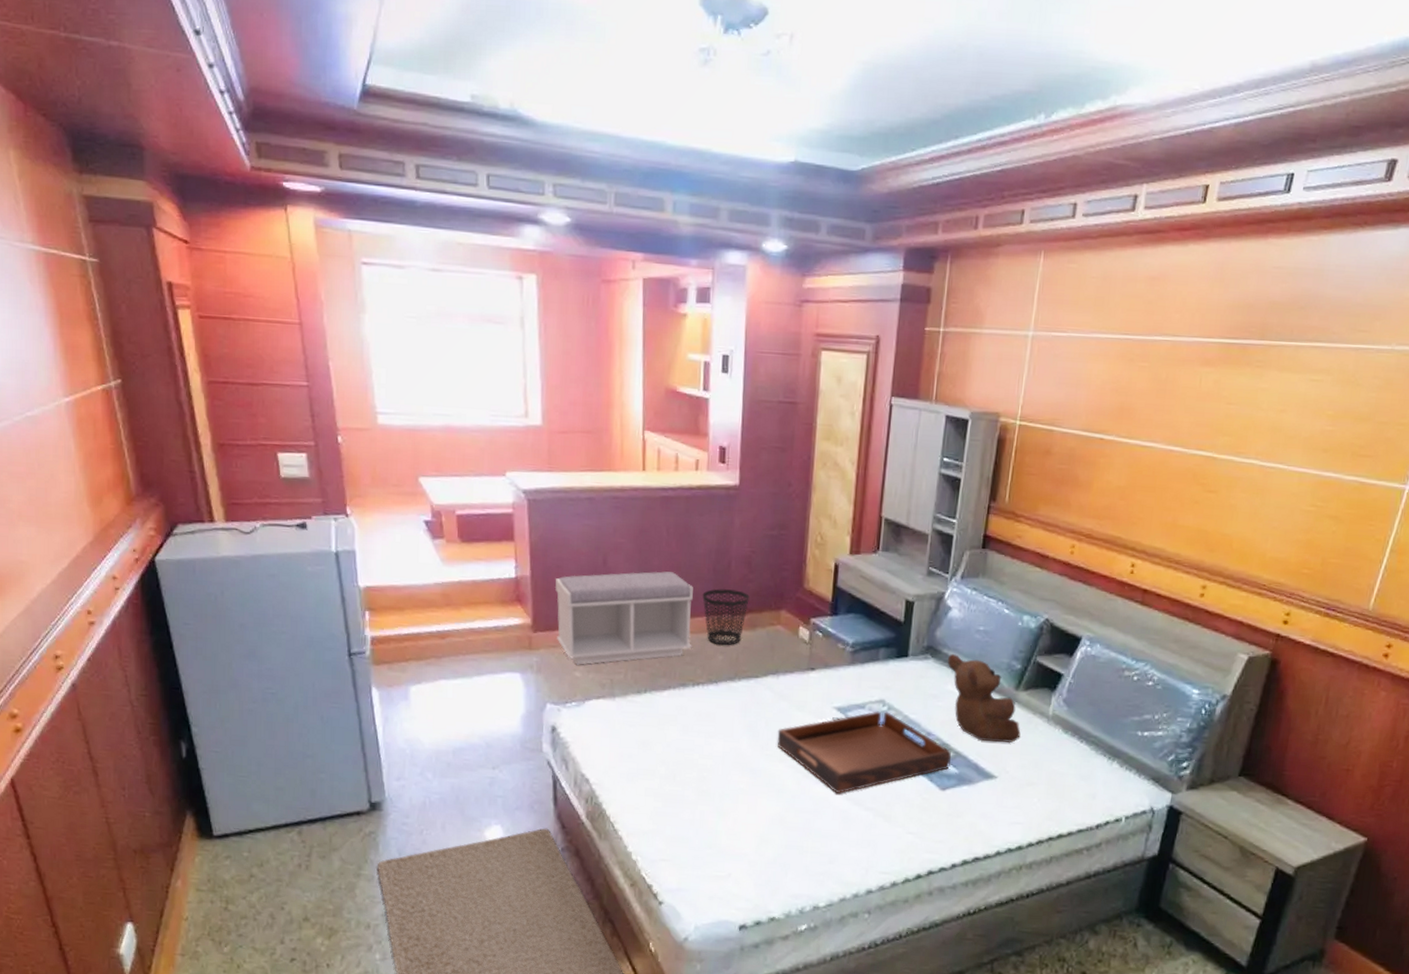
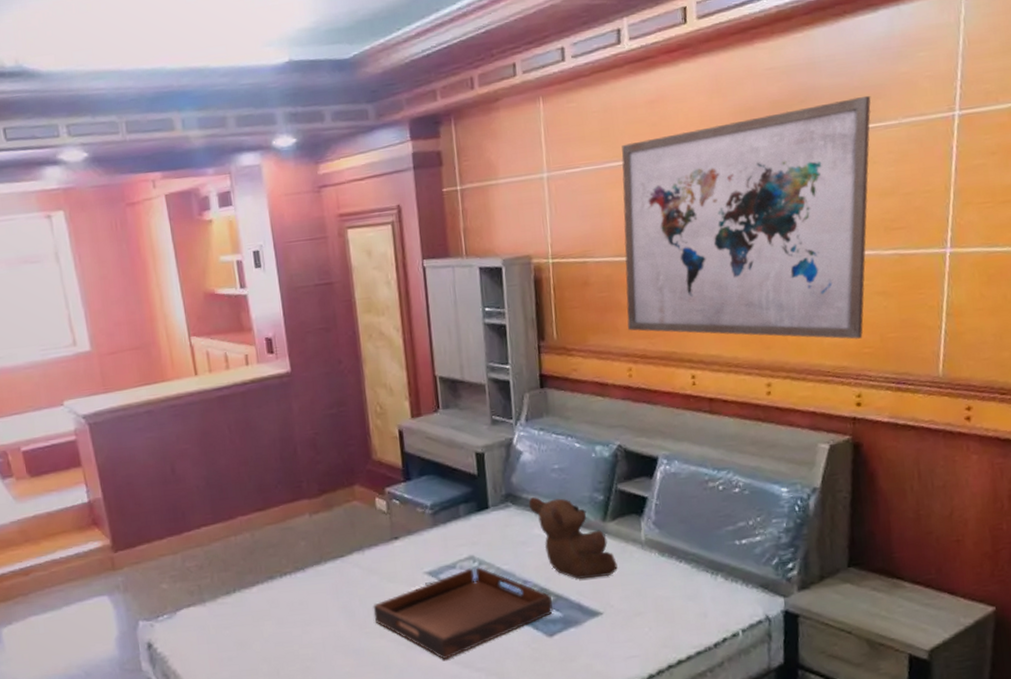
bench: present [554,571,693,665] -> none [127,468,273,577]
wastebasket: present [702,589,749,646] -> none [274,474,321,532]
wall art: none [1080,314,1371,558] -> present [621,95,871,339]

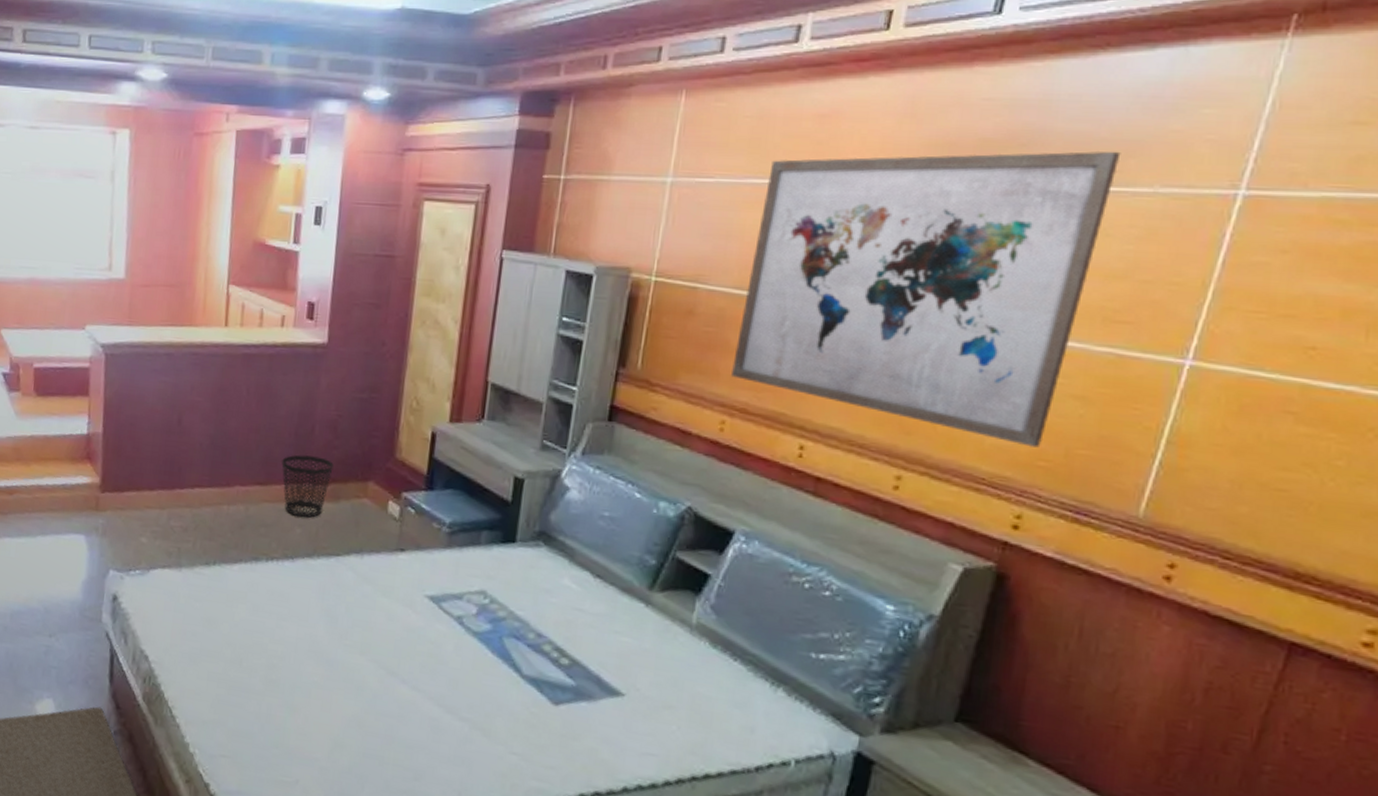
wastebasket: none [274,474,321,532] -> present [281,455,334,518]
serving tray: present [373,567,553,660] -> none [357,603,567,698]
teddy bear: present [528,497,618,579] -> none [563,542,656,655]

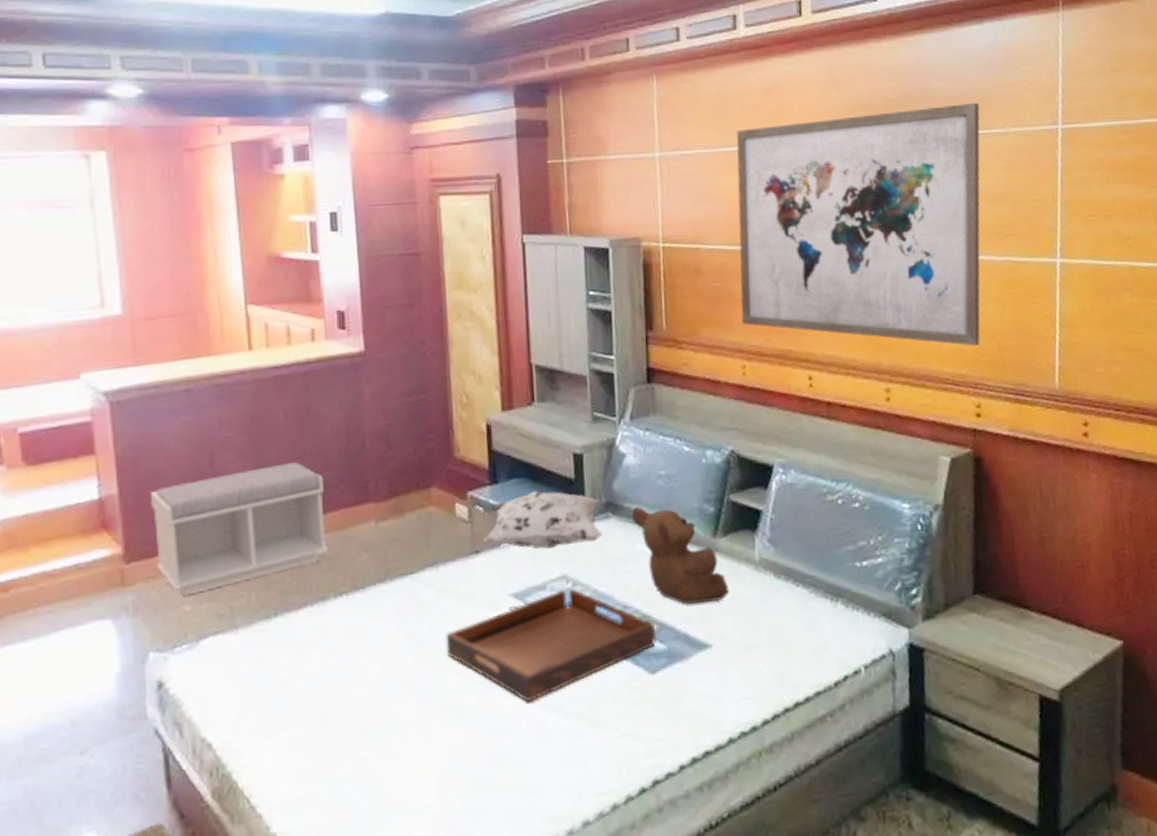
bench: none [125,433,272,530] -> present [150,462,329,596]
wastebasket: present [281,455,334,518] -> none [335,472,392,542]
serving tray: none [357,603,567,698] -> present [445,589,656,703]
decorative pillow: none [409,504,533,566] -> present [483,490,602,549]
teddy bear: none [563,542,656,655] -> present [631,507,729,605]

